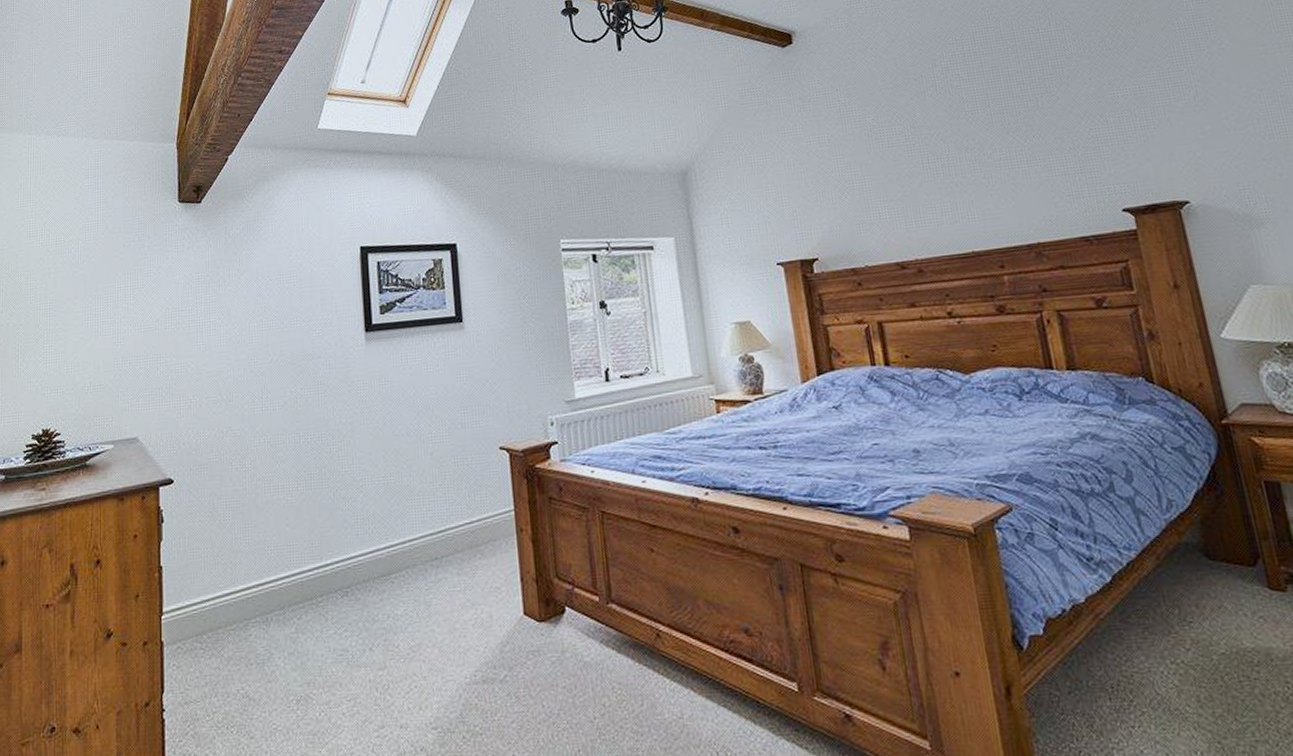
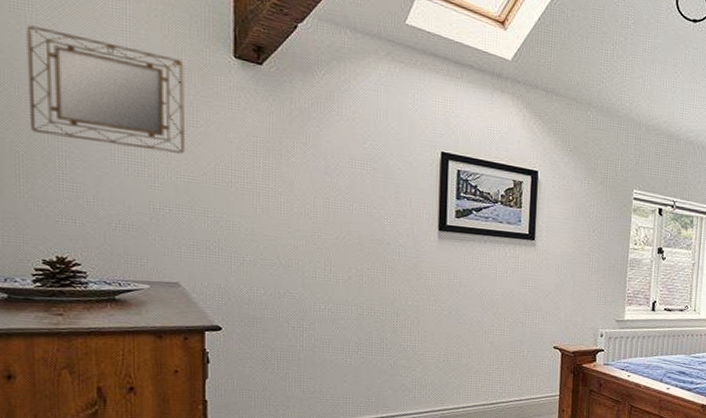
home mirror: none [27,216,142,313] -> present [26,25,186,154]

